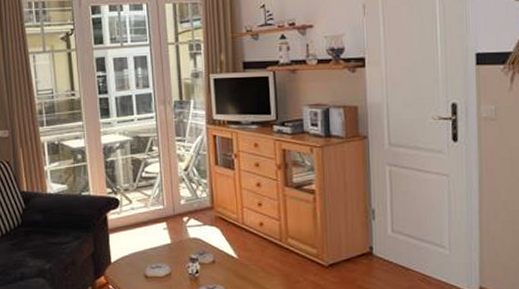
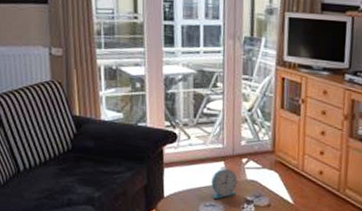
alarm clock: none [155,228,181,260] -> present [211,168,237,199]

